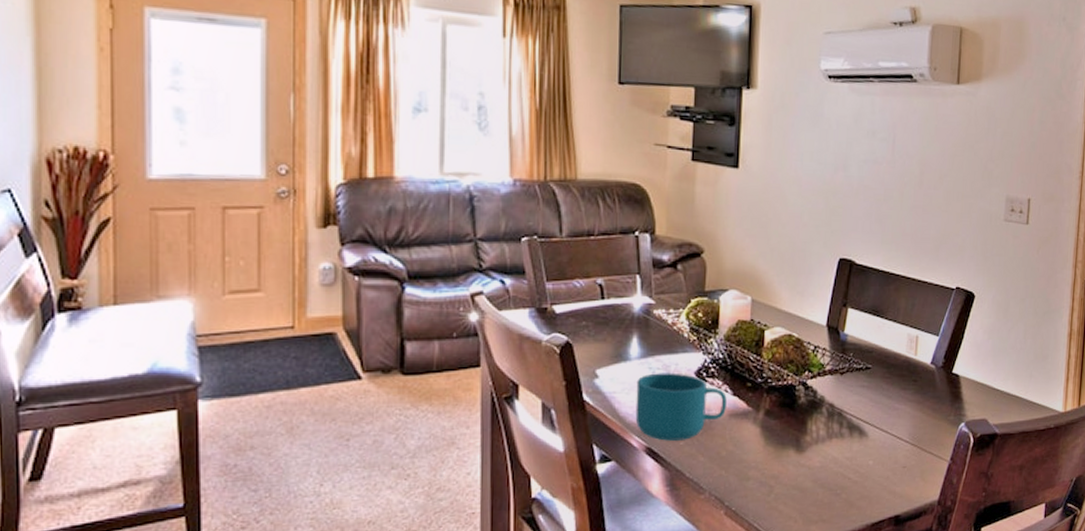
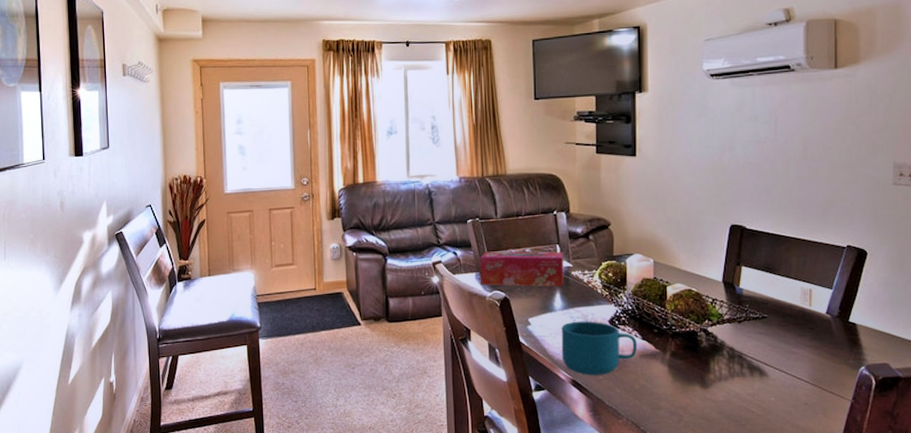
tissue box: none [536,281,644,328] -> present [480,251,564,287]

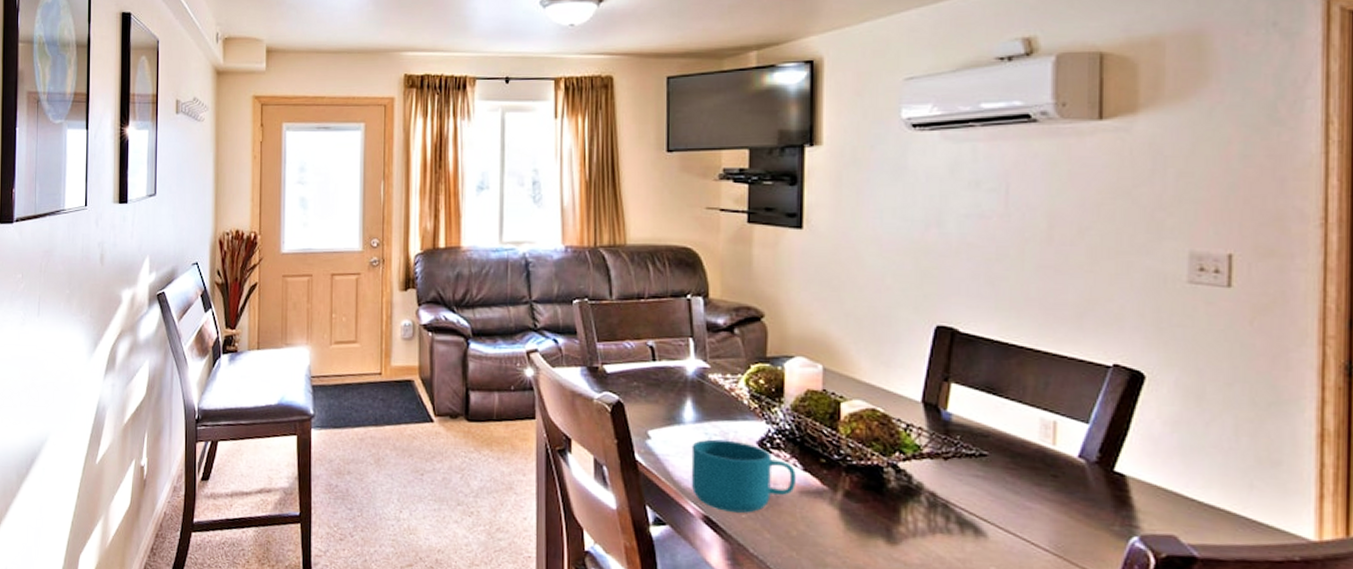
tissue box: present [480,251,564,287] -> none [587,341,698,392]

